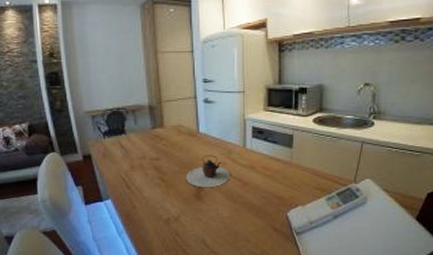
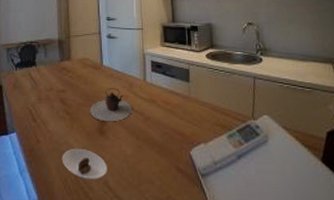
saucer: none [159,212,204,240] -> present [62,148,107,181]

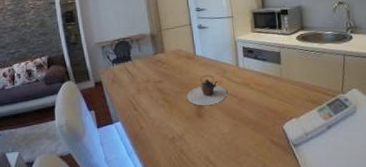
saucer: present [62,148,107,181] -> none [165,130,207,157]

